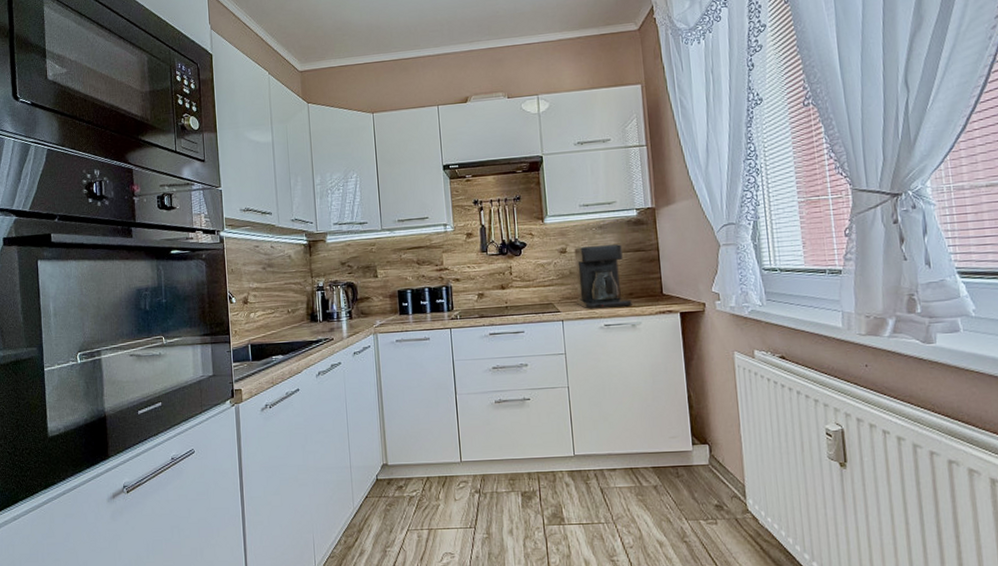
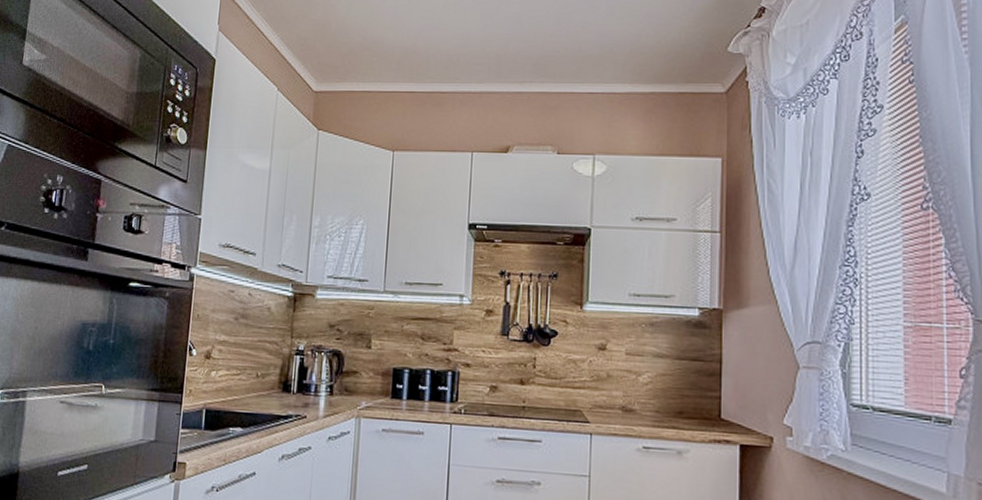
coffee maker: present [574,244,632,309] -> none [610,346,681,428]

